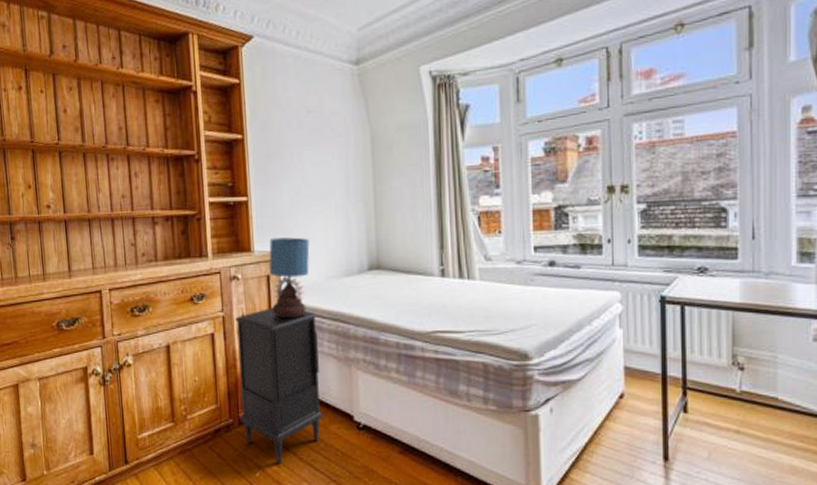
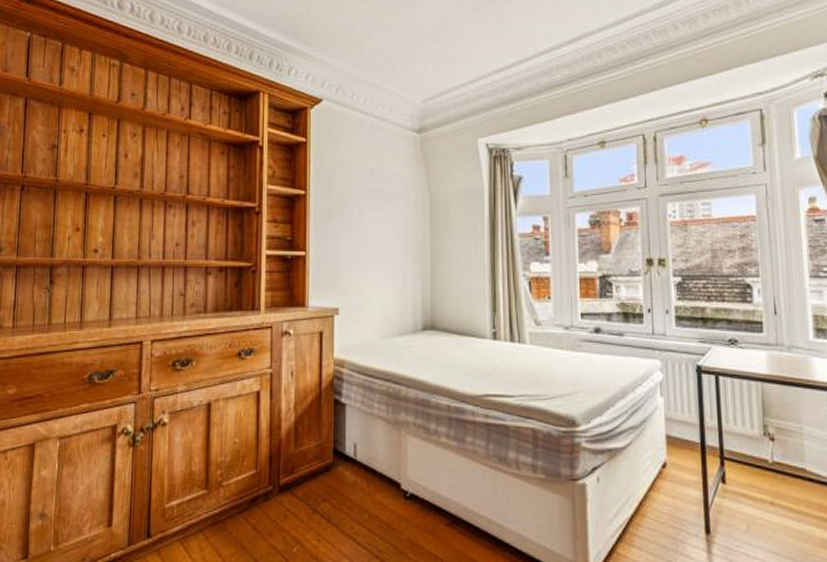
nightstand: present [235,307,323,465] -> none [281,365,369,539]
table lamp: present [269,237,310,318] -> none [322,294,365,377]

